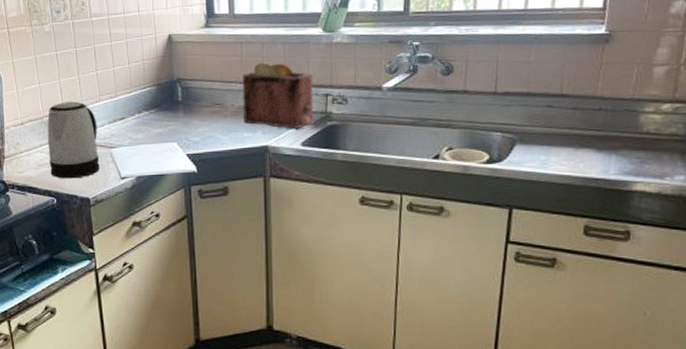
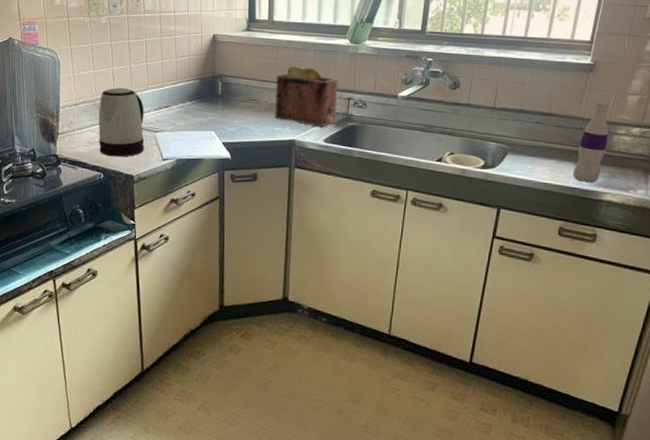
bottle: none [595,75,634,171] -> present [573,101,610,182]

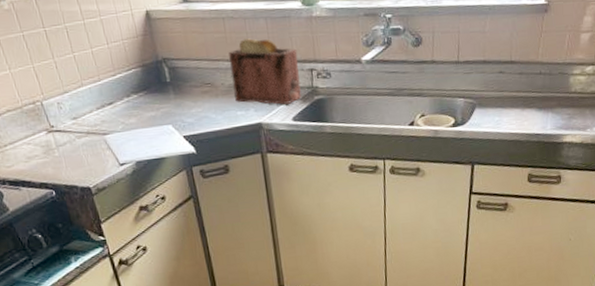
kettle: present [98,88,145,157] -> none [27,87,96,170]
bottle: present [573,101,610,182] -> none [536,42,566,127]

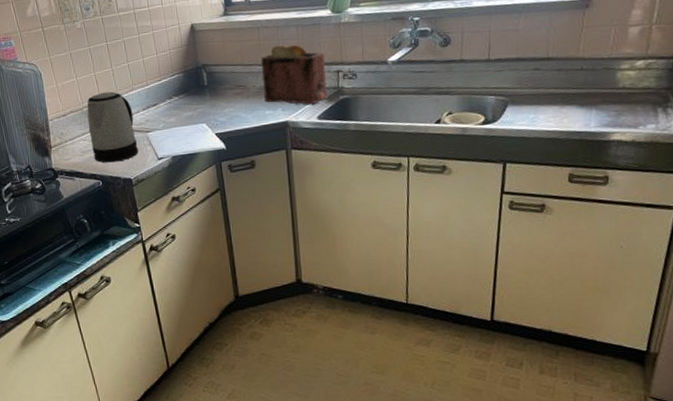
kettle: none [27,87,96,170] -> present [87,91,138,163]

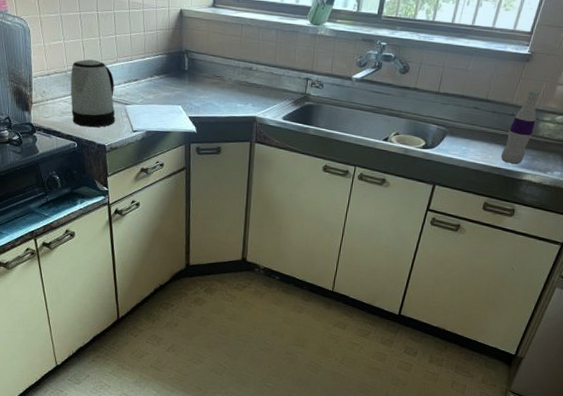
toaster: present [261,45,327,104] -> none [238,44,298,105]
bottle: none [577,37,612,124] -> present [500,90,540,164]

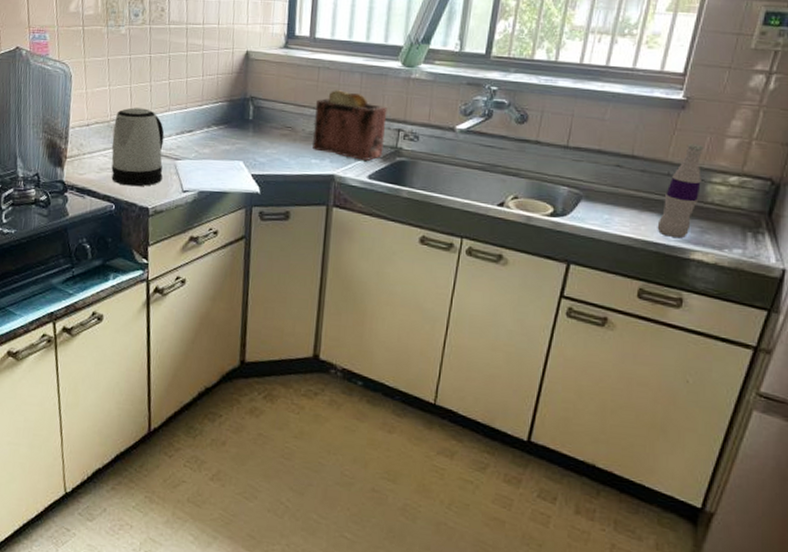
toaster: none [238,44,298,105] -> present [313,90,388,161]

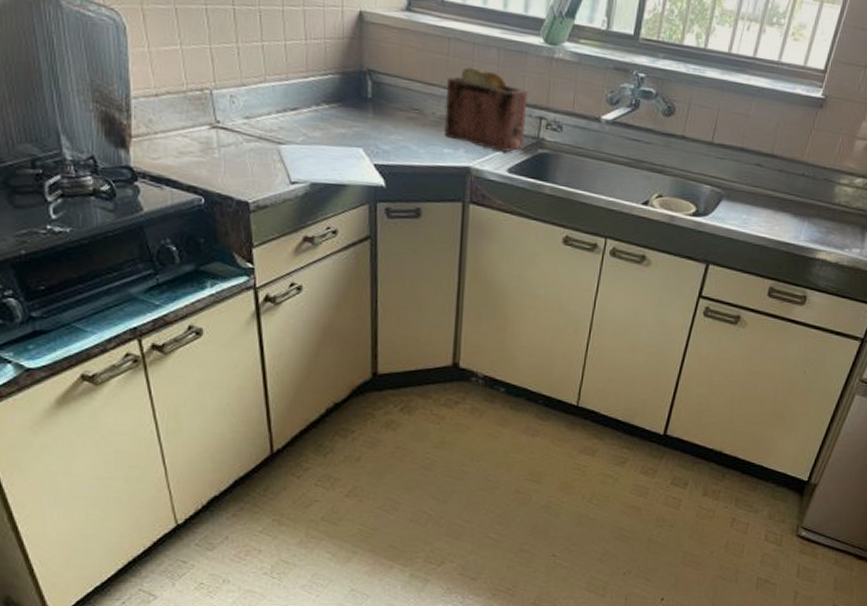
kettle: present [111,107,165,187] -> none [192,75,263,176]
bottle: present [657,143,704,238] -> none [789,144,836,238]

